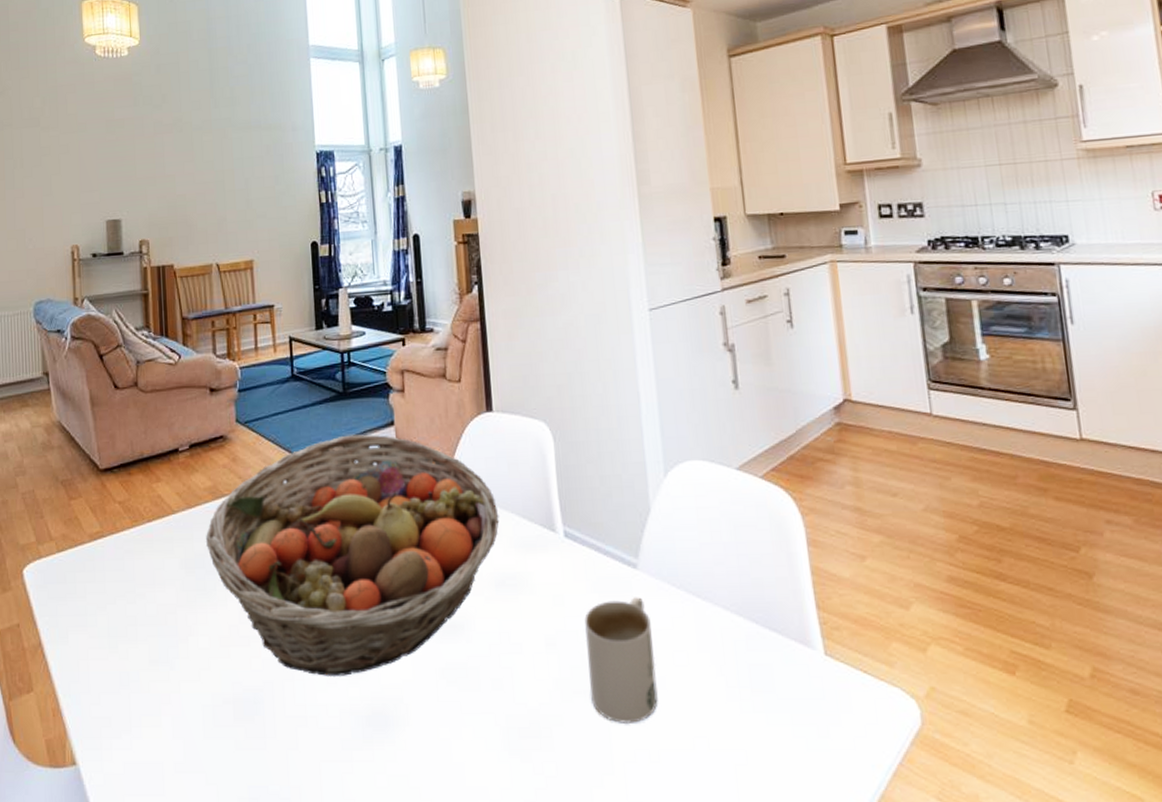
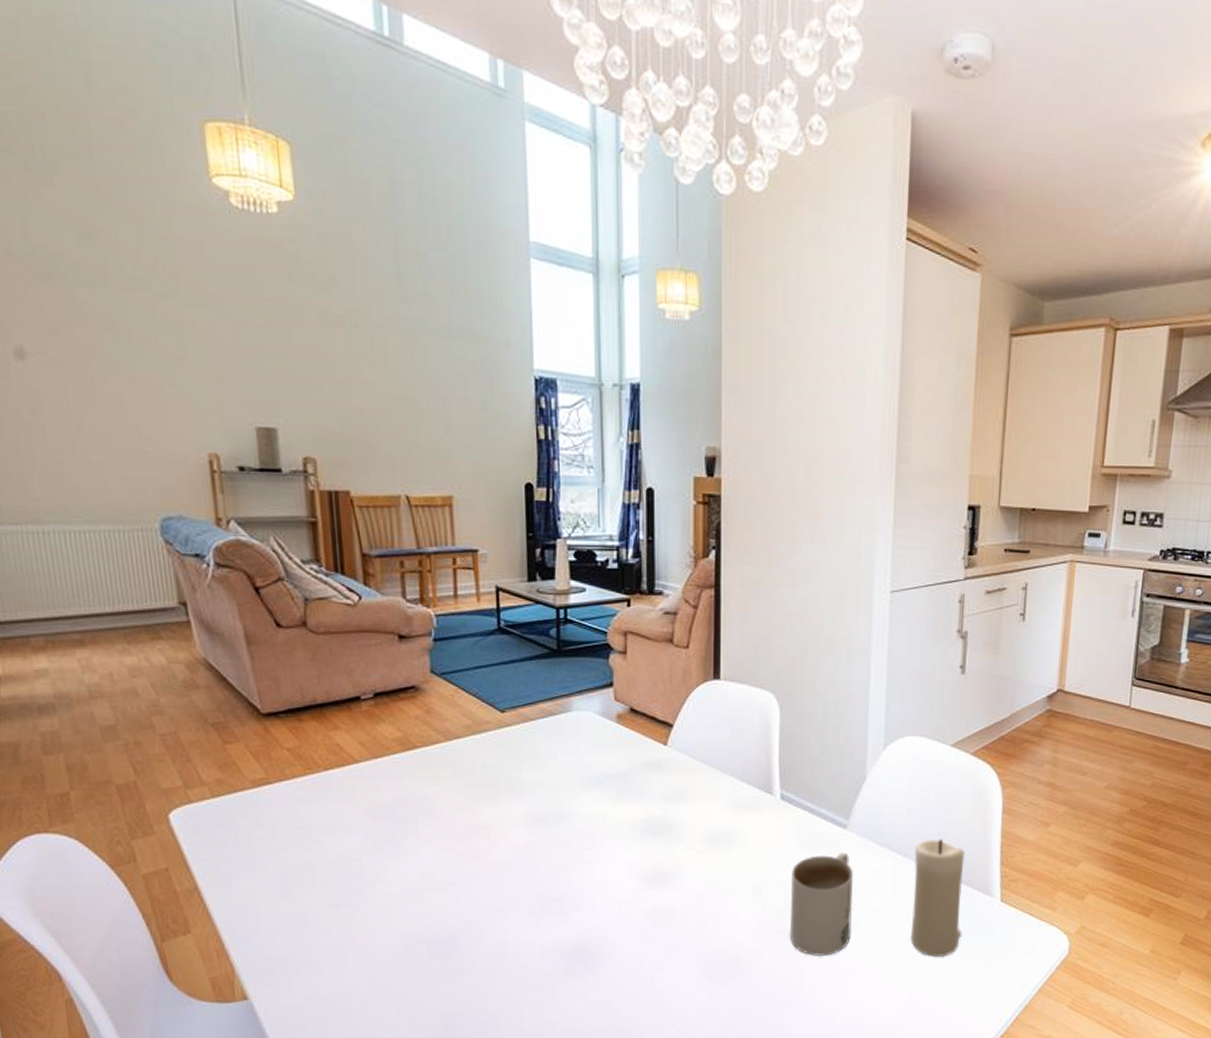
fruit basket: present [205,434,500,676] -> none [394,693,718,918]
candle: none [714,578,784,726] -> present [910,839,965,957]

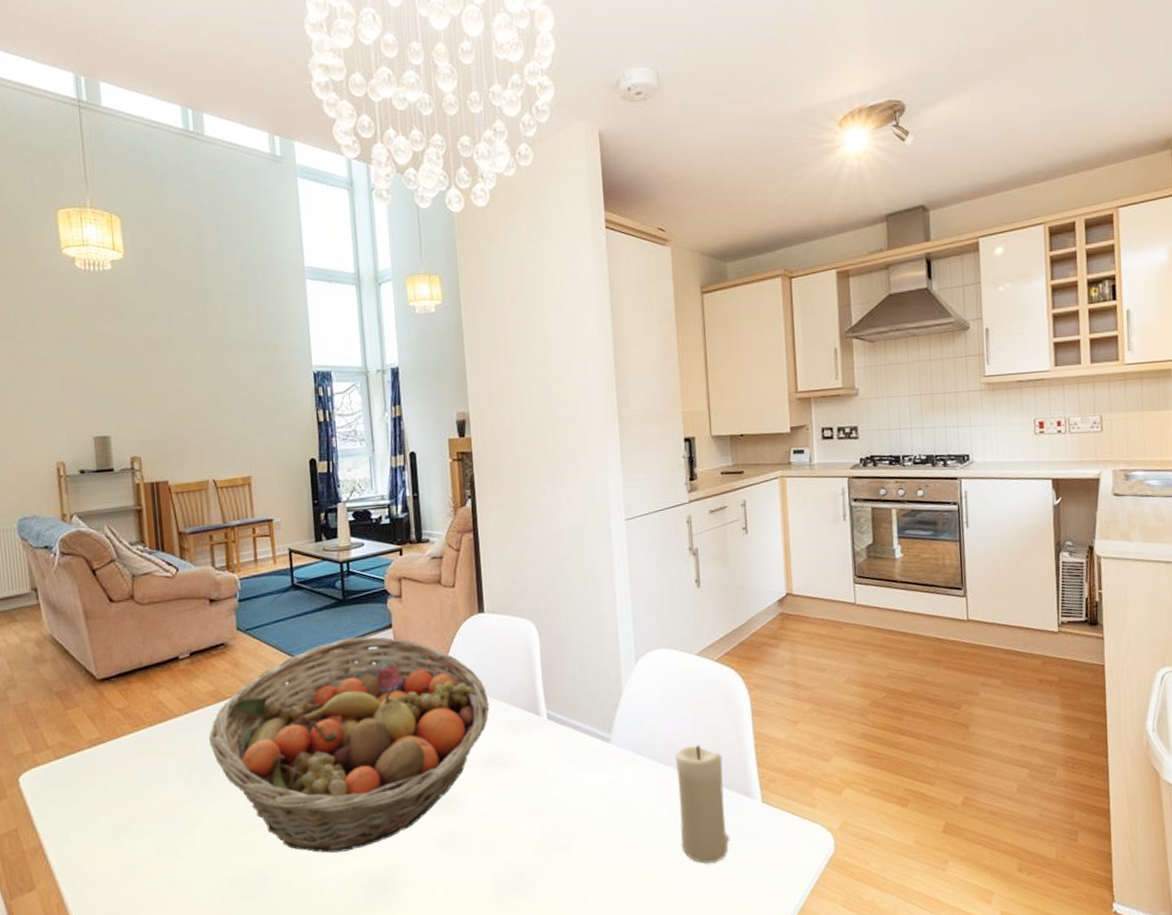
fruit basket: none [394,693,718,918] -> present [208,637,490,853]
mug: present [790,853,853,957] -> none [564,766,625,872]

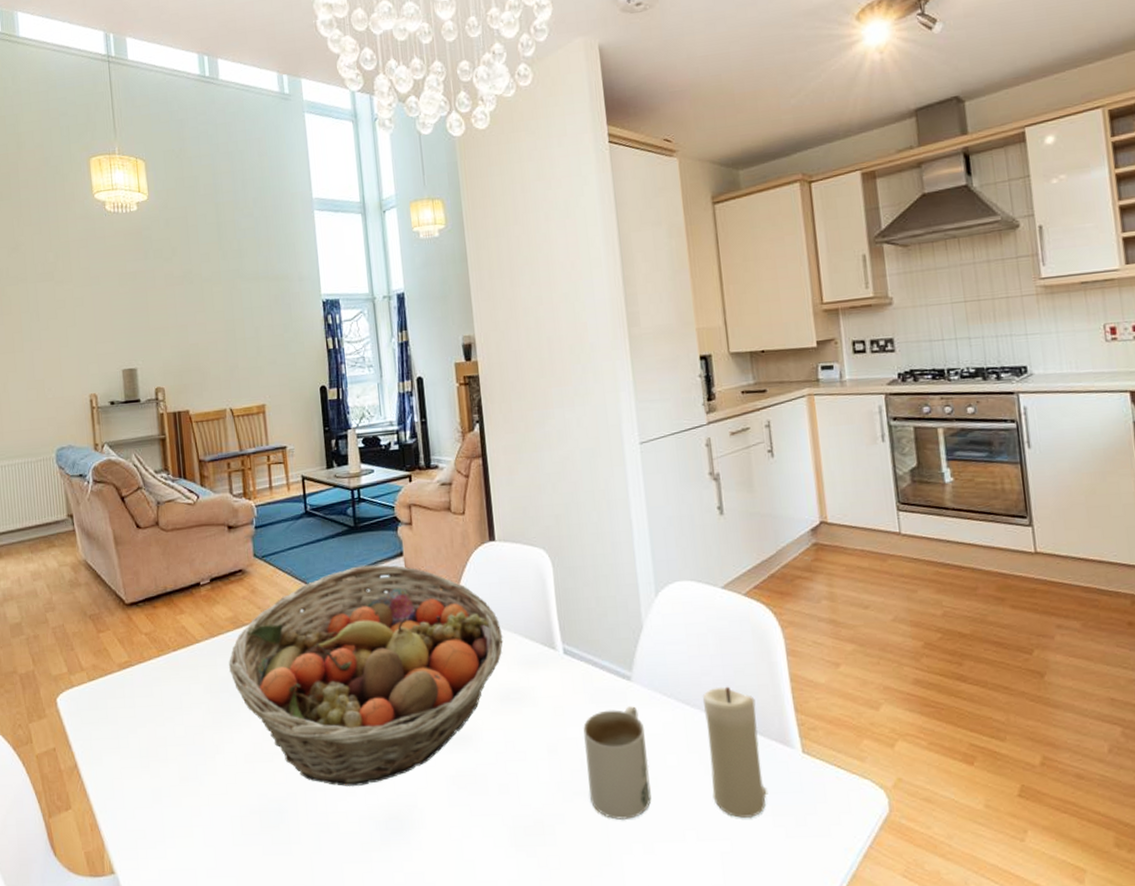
mug: none [564,766,625,872] -> present [583,706,652,821]

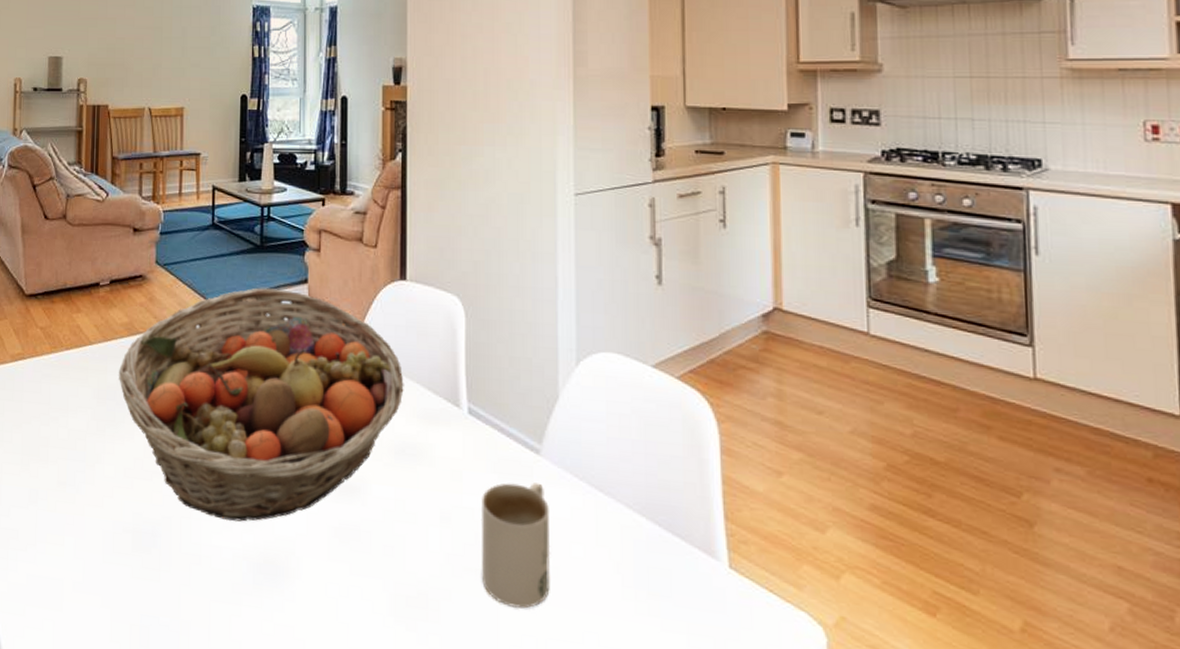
candle: present [702,686,766,818] -> none [618,477,682,632]

